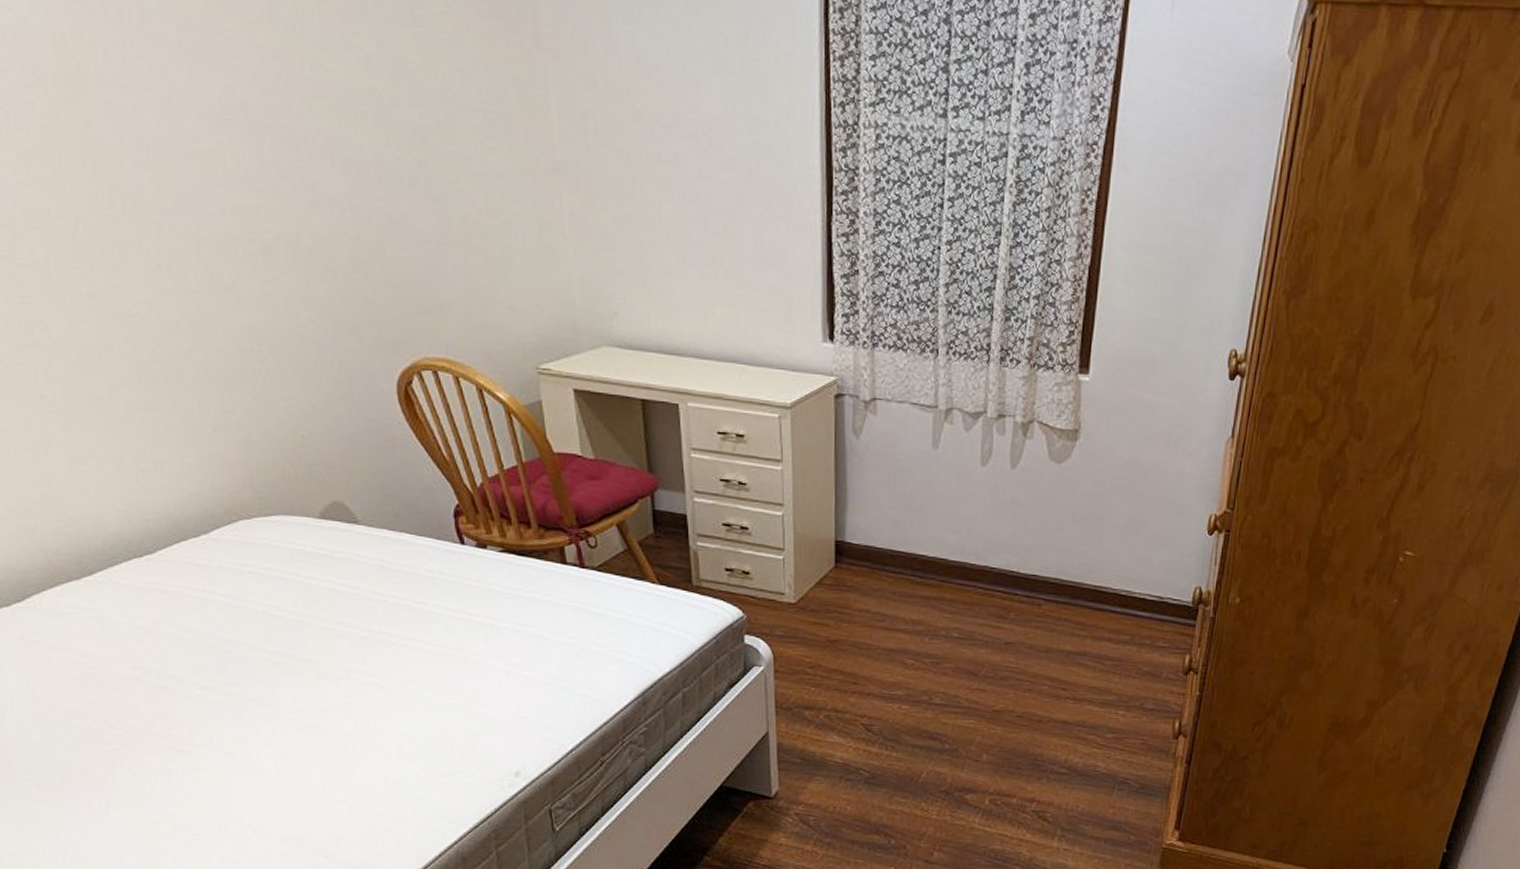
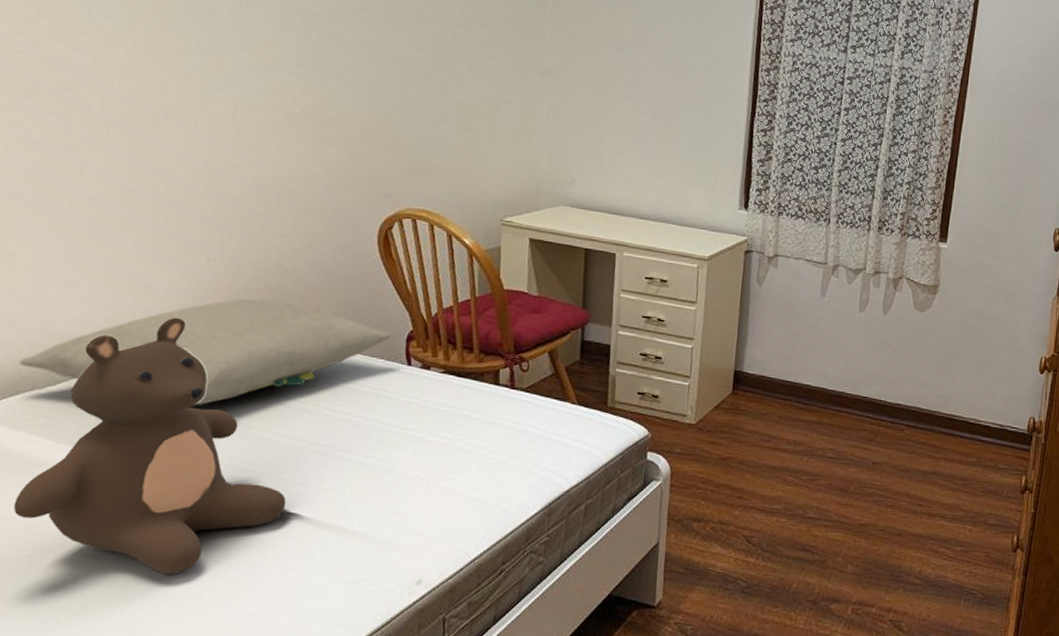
pillow: none [47,473,436,594] -> present [19,298,391,406]
teddy bear: none [86,497,363,768] -> present [13,317,287,575]

